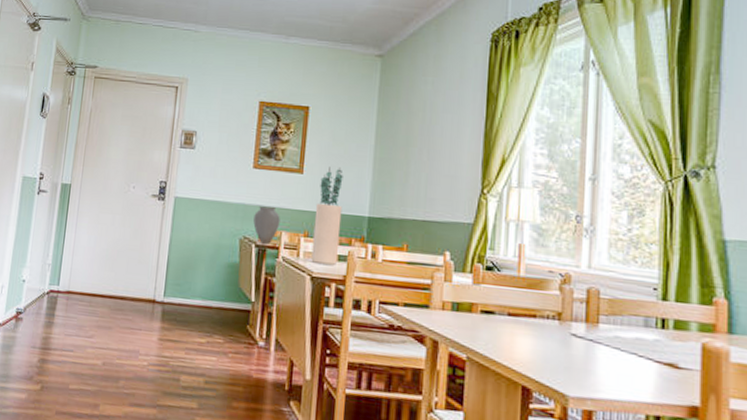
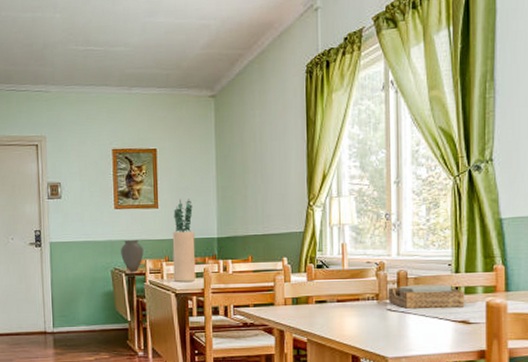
napkin holder: none [572,306,674,347] -> present [387,284,465,310]

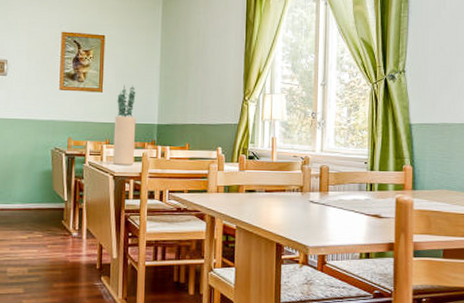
vase: present [121,240,144,273] -> none [62,121,85,154]
napkin holder: present [387,284,465,310] -> none [311,179,378,203]

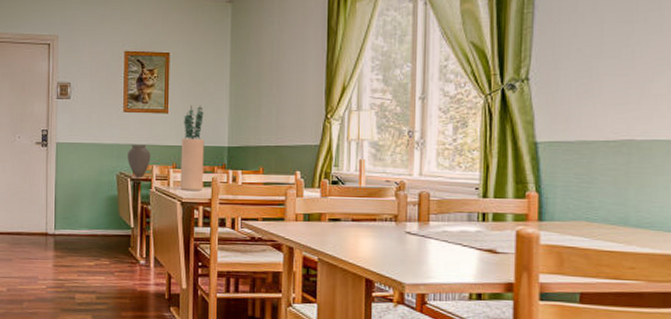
vase: none [62,121,85,154] -> present [127,145,151,178]

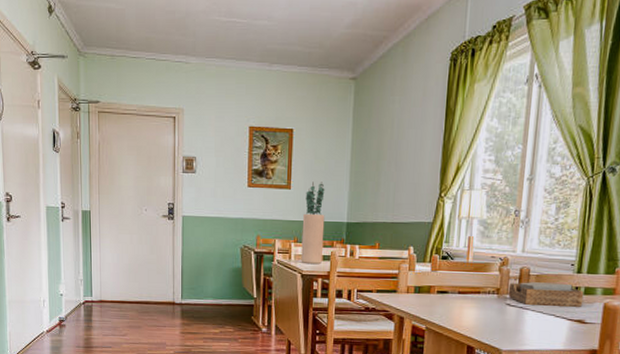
vase: present [127,145,151,178] -> none [251,219,274,252]
napkin holder: none [407,208,493,236] -> present [508,282,584,308]

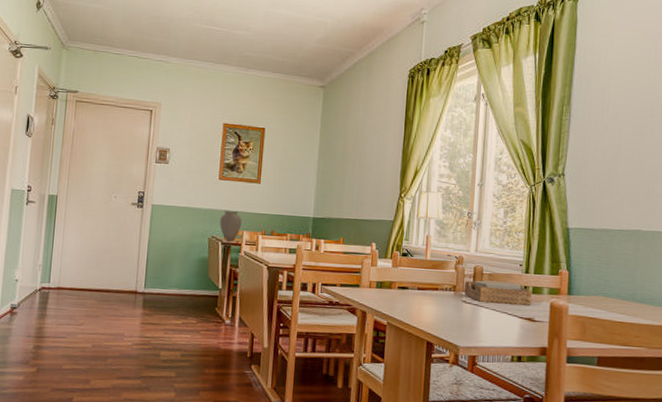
vase: none [251,219,274,252] -> present [220,211,242,243]
vase: present [301,181,325,265] -> none [267,177,293,257]

